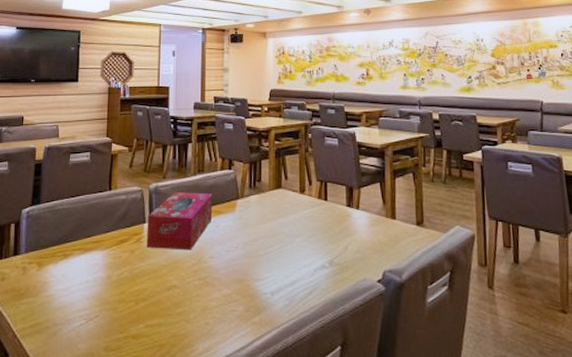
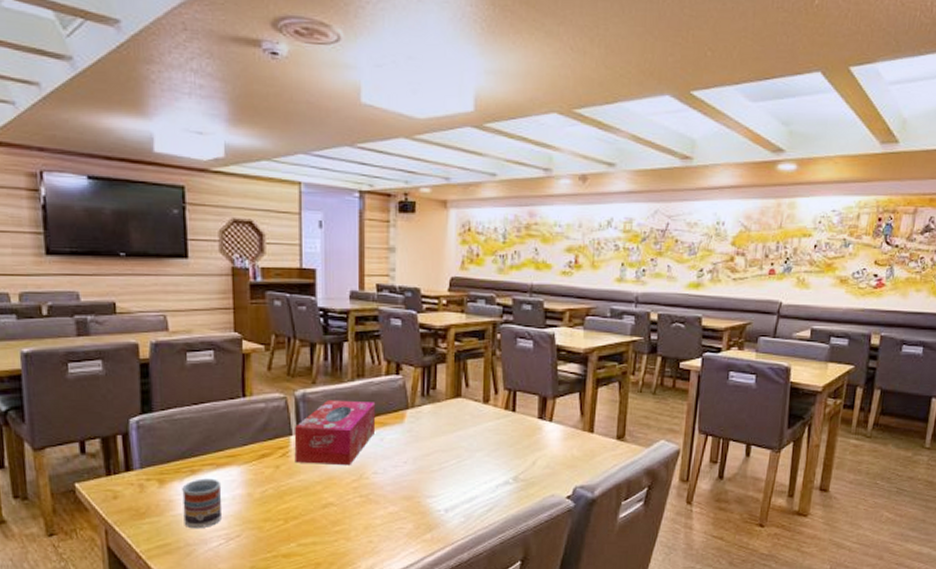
cup: none [54,262,87,309] -> present [182,478,223,529]

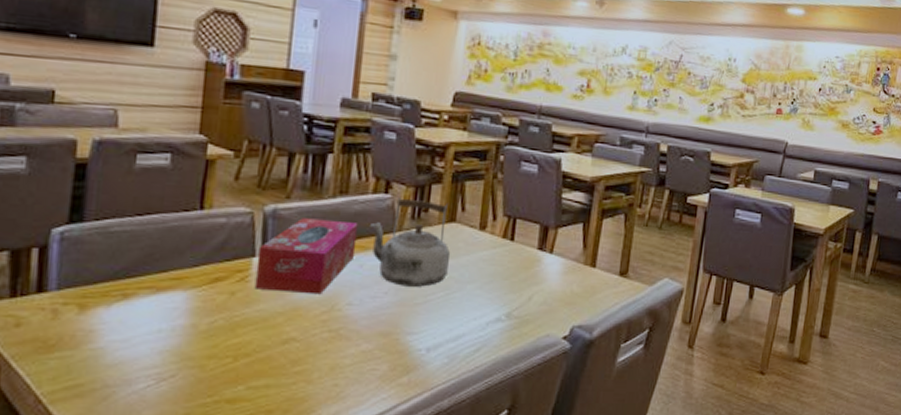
cup: present [182,478,223,529] -> none [104,304,160,366]
kettle: none [386,378,459,456] -> present [370,198,451,287]

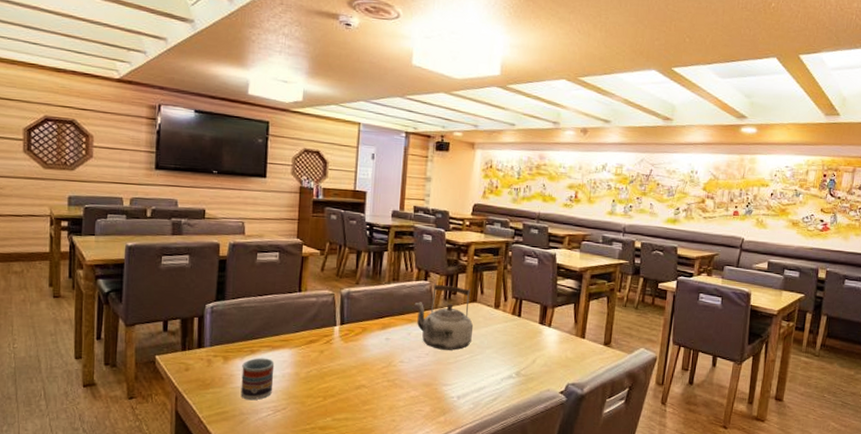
cup: none [104,304,160,366] -> present [241,358,275,400]
tissue box: present [254,218,358,295] -> none [336,298,406,354]

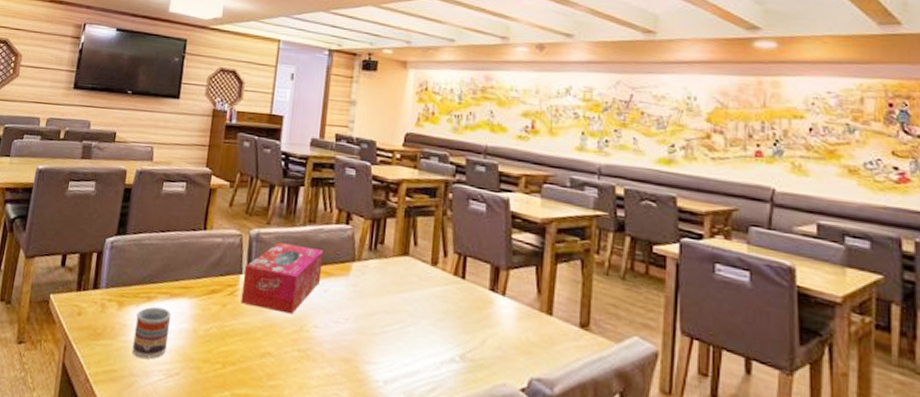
tissue box: none [336,298,406,354] -> present [240,242,324,315]
kettle: present [415,284,474,350] -> none [334,229,405,317]

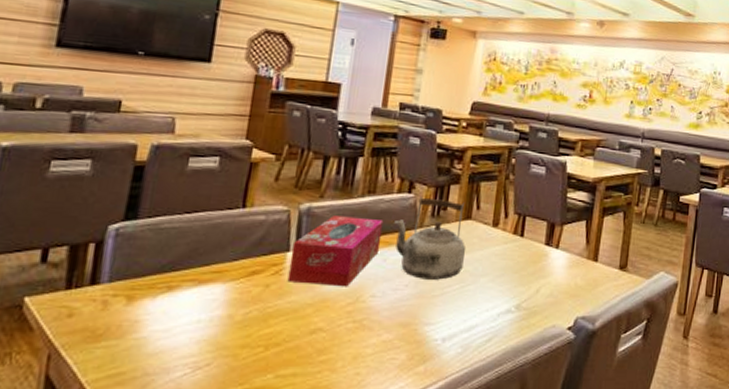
cup: present [132,306,172,359] -> none [146,296,200,355]
kettle: none [334,229,405,317] -> present [394,197,466,280]

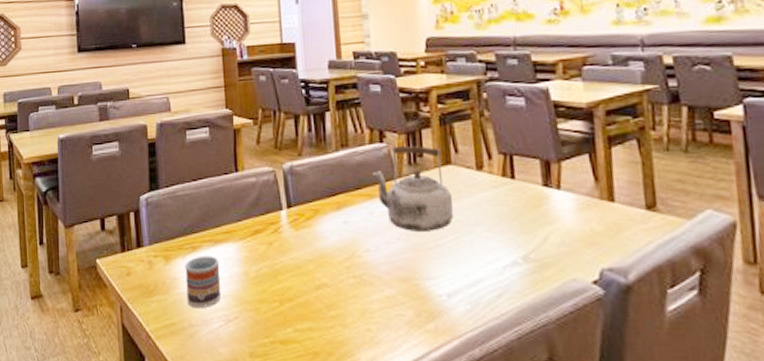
cup: none [146,296,200,355] -> present [185,255,222,309]
tissue box: present [287,216,384,287] -> none [284,172,364,242]

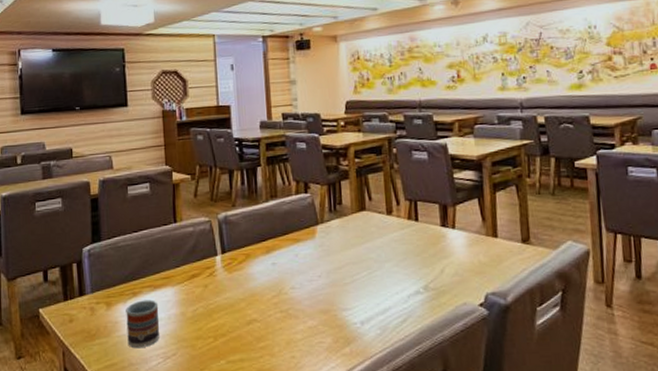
kettle: present [372,145,453,231] -> none [298,195,367,270]

